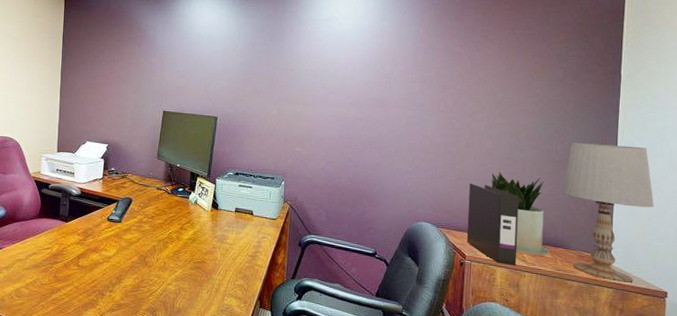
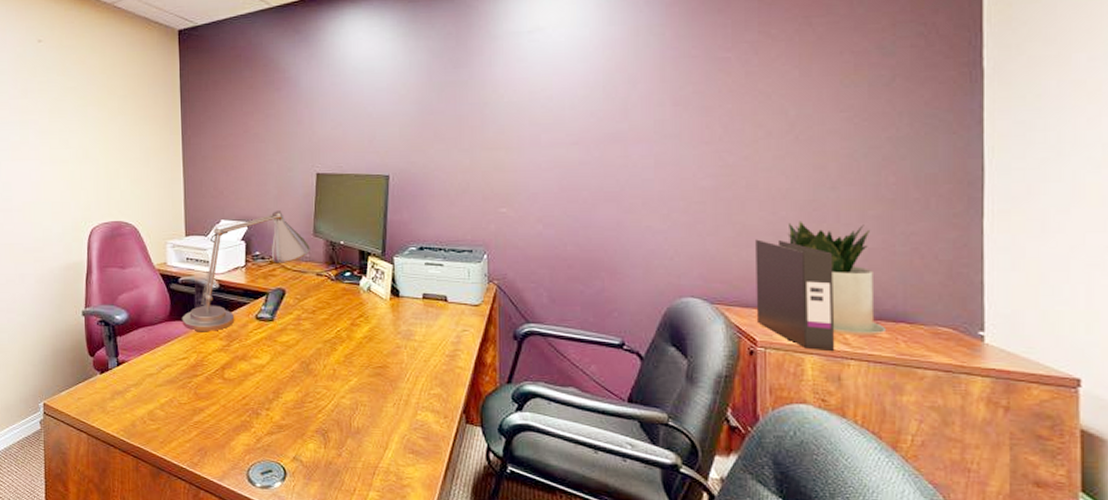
desk lamp: none [48,137,154,228] -> present [180,211,310,331]
table lamp: present [562,143,654,283] -> none [899,169,1050,369]

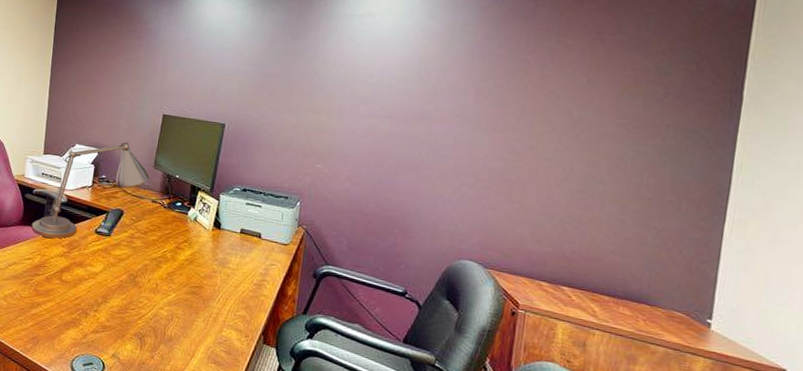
binder: present [756,239,835,352] -> none [521,218,594,322]
planter: present [787,221,887,336] -> none [557,207,630,313]

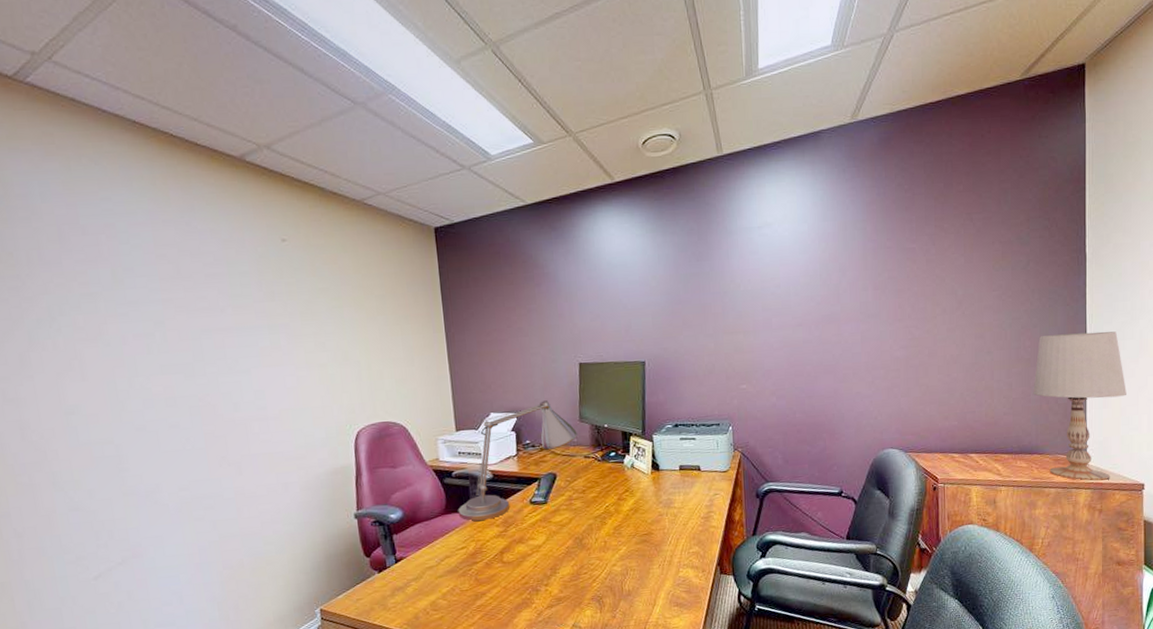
table lamp: none [651,176,777,355] -> present [1033,331,1126,481]

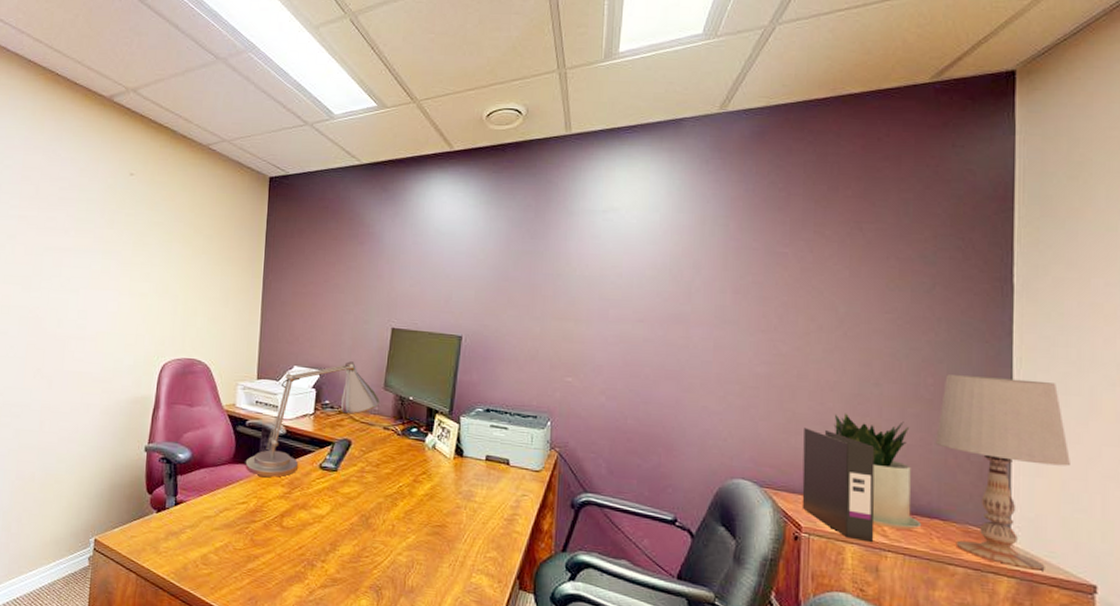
binder: none [936,397,992,482] -> present [802,427,875,543]
planter: none [958,380,1025,468] -> present [833,413,922,530]

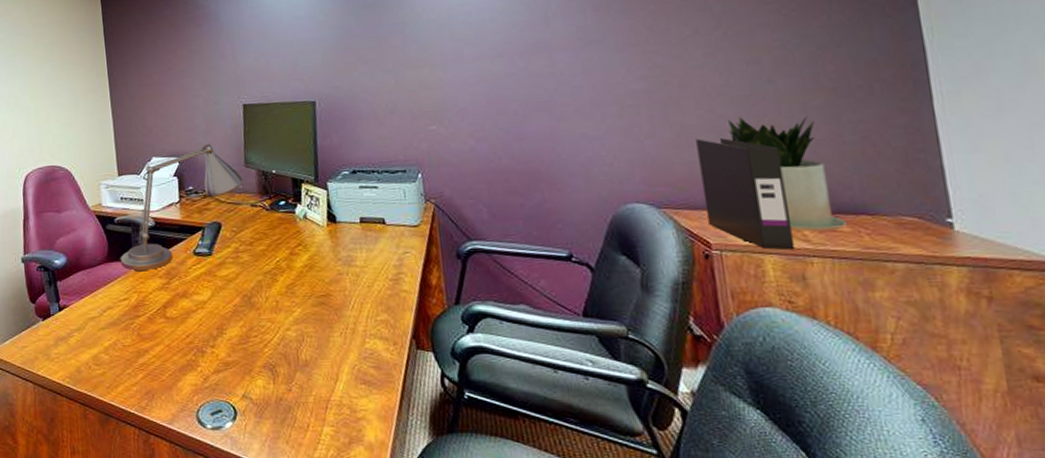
table lamp: present [935,375,1070,572] -> none [847,48,1010,256]

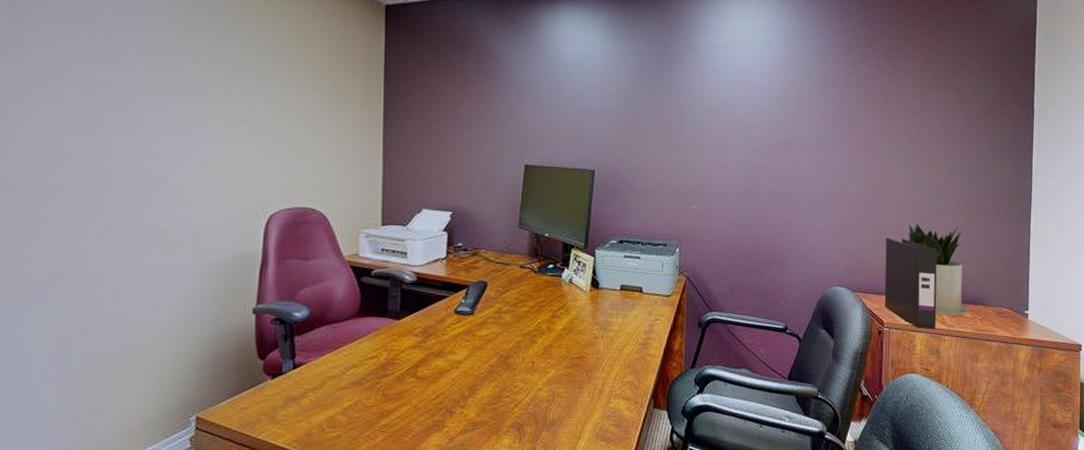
desk lamp: present [119,144,243,271] -> none [371,201,515,327]

